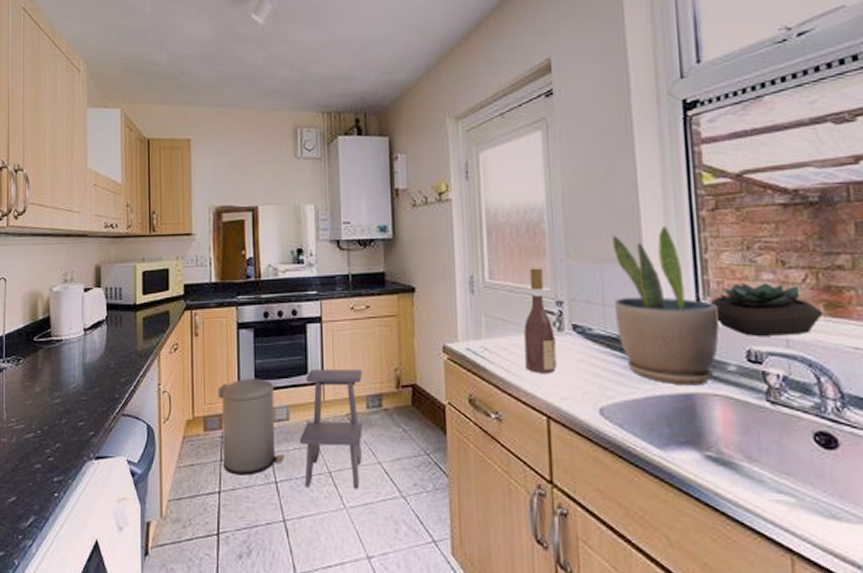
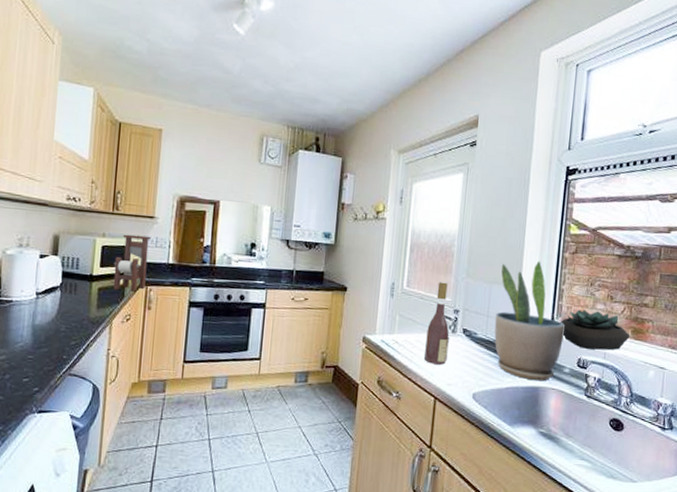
paper towel holder: none [155,255,190,318] -> present [113,234,151,292]
pedal bin: present [218,378,285,476] -> none [163,350,219,433]
step stool: present [299,369,363,489] -> none [233,347,295,447]

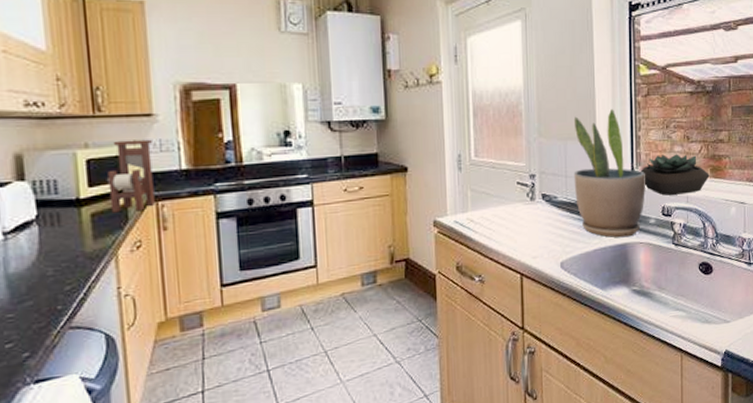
wine bottle: present [423,282,450,365] -> none [503,146,530,238]

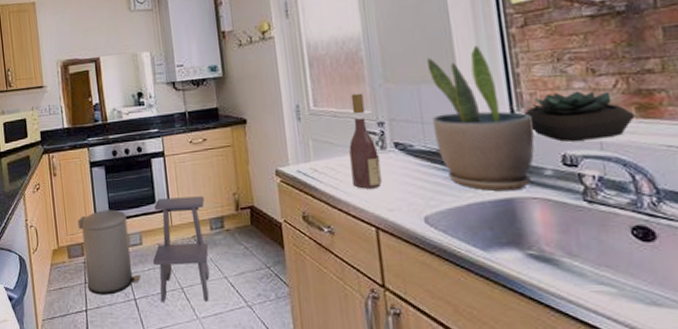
paper towel holder: present [106,139,155,213] -> none [16,105,48,163]
pedal bin: none [196,269,277,371] -> present [77,209,141,295]
step stool: none [292,249,358,370] -> present [152,196,210,302]
wine bottle: none [503,146,530,238] -> present [349,93,382,189]

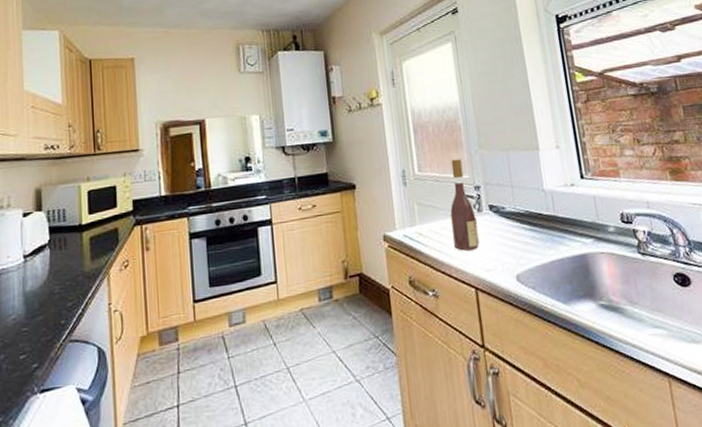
pedal bin: present [77,209,141,295] -> none [172,285,243,386]
step stool: present [152,196,210,302] -> none [256,265,317,386]
potted plant: present [426,46,535,192] -> none [513,117,600,248]
succulent plant: present [524,91,635,142] -> none [590,157,670,202]

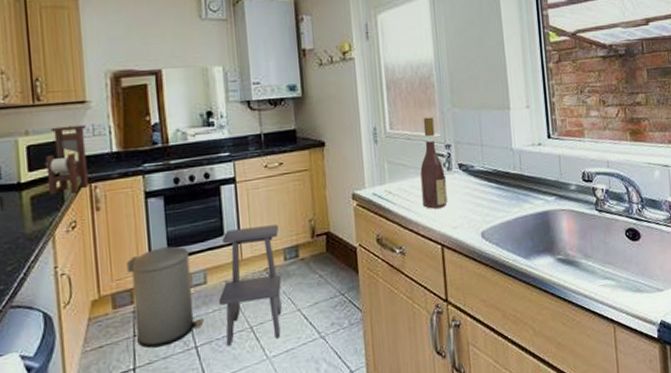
paper towel holder: none [102,171,140,236] -> present [44,124,89,196]
pedal bin: none [172,285,243,386] -> present [126,246,204,349]
step stool: none [256,265,317,386] -> present [218,224,282,346]

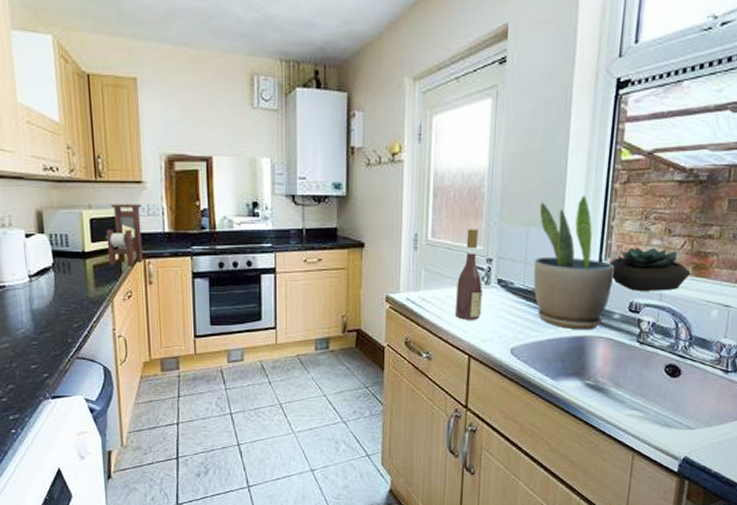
pedal bin: present [126,246,204,349] -> none [174,324,239,409]
step stool: present [218,224,282,346] -> none [252,316,312,417]
potted plant: none [486,77,564,205] -> present [533,196,614,330]
succulent plant: none [557,118,629,161] -> present [609,247,691,291]

